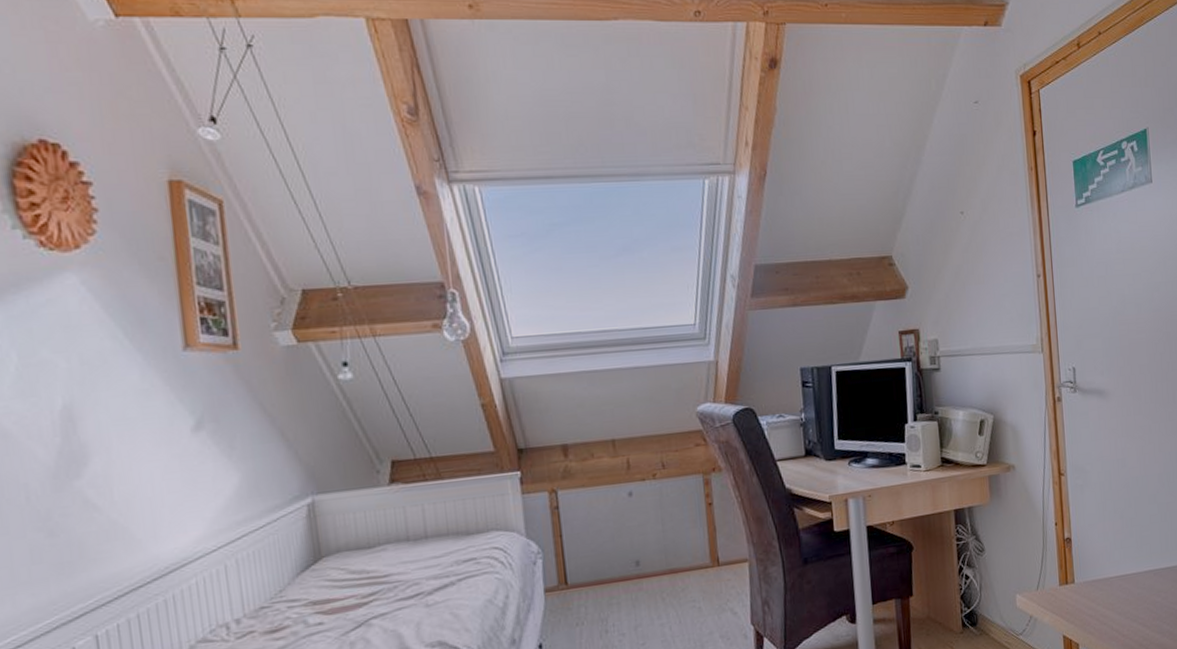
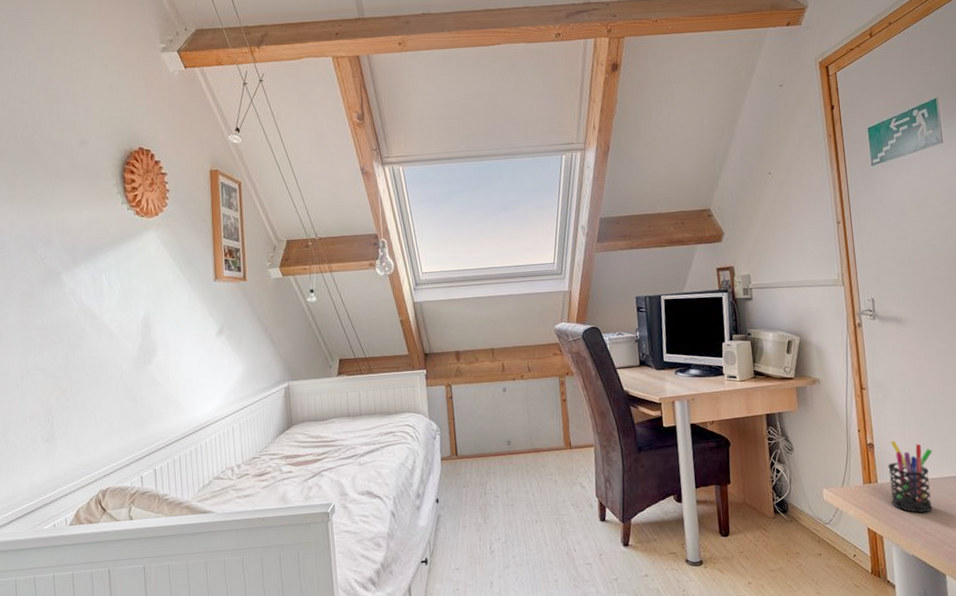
pen holder: none [1086,534,1132,614] -> present [888,441,933,513]

